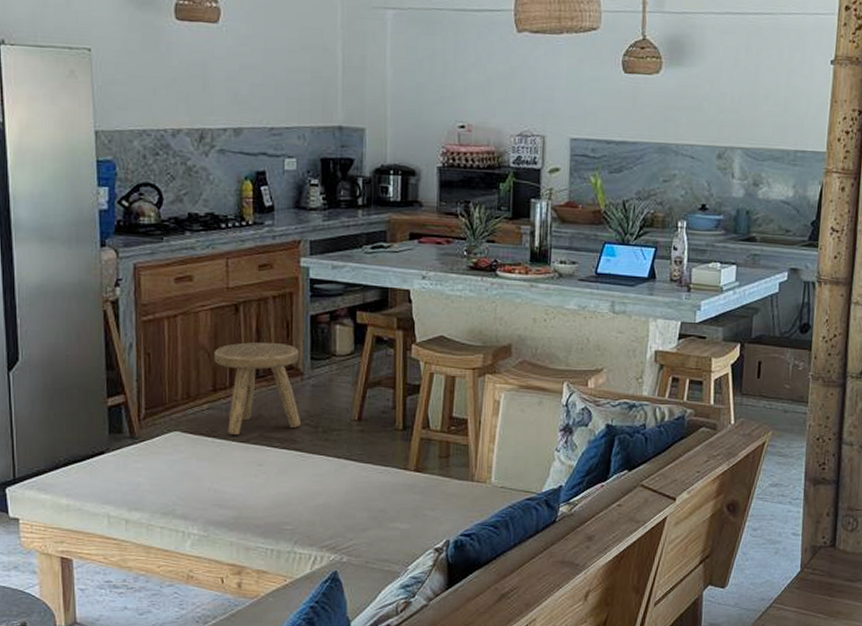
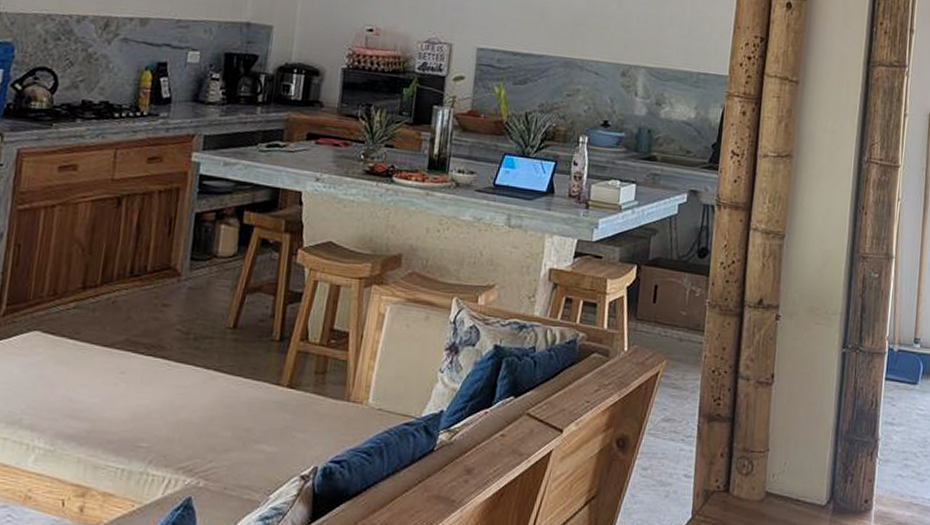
stool: present [214,342,302,436] -> none [88,238,179,339]

